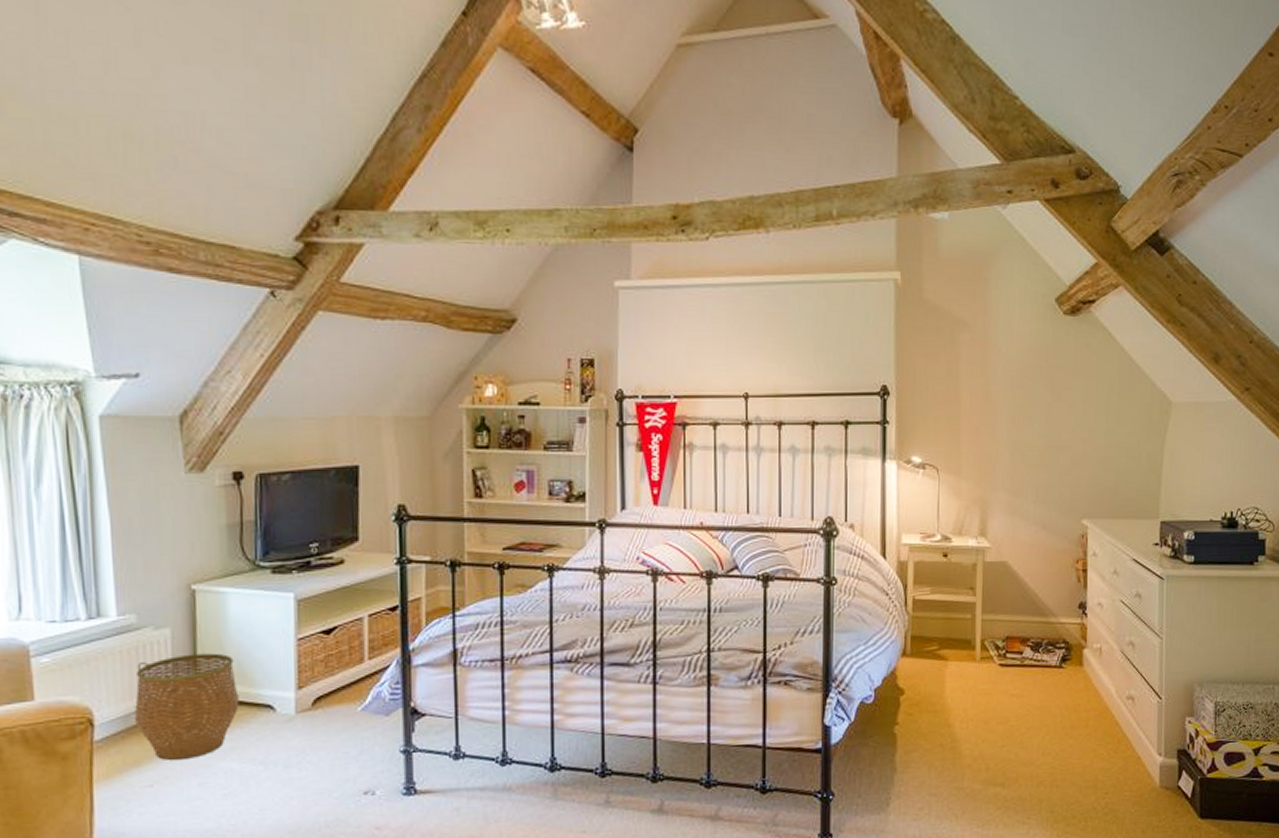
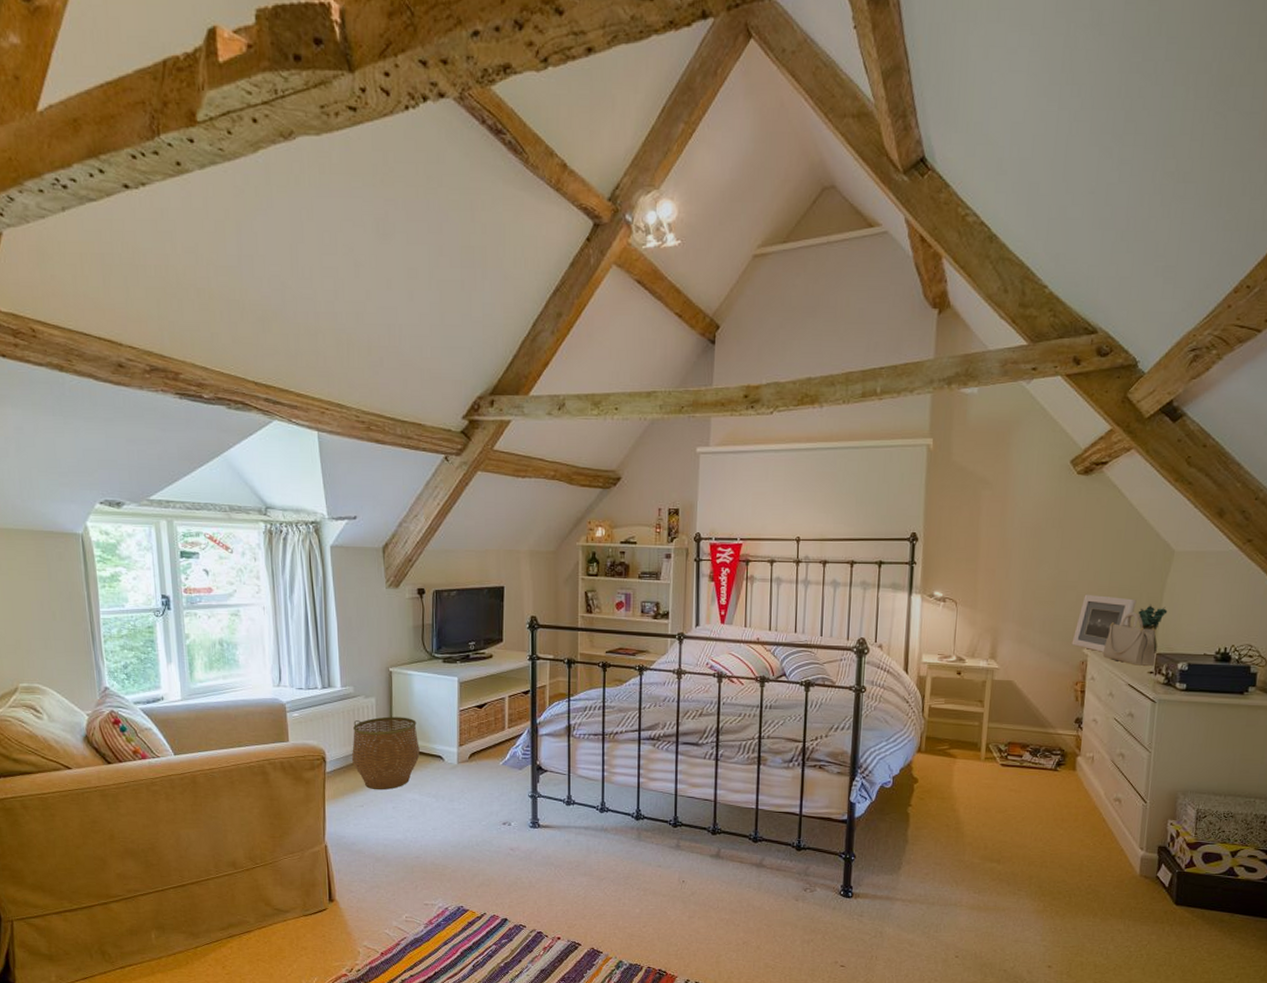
picture frame: none [1069,454,1136,523] -> present [1071,594,1137,652]
handbag: none [1103,475,1160,537] -> present [1102,612,1156,666]
vase: none [1138,464,1169,522] -> present [1138,604,1168,653]

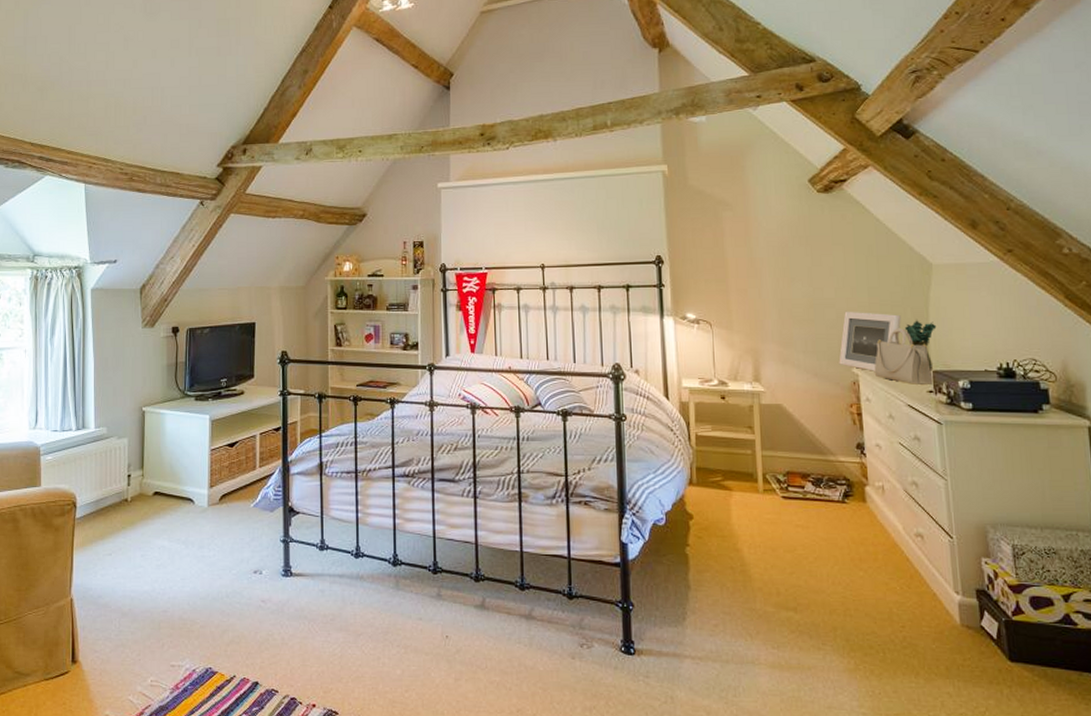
basket: present [351,716,420,789] -> none [101,458,170,536]

